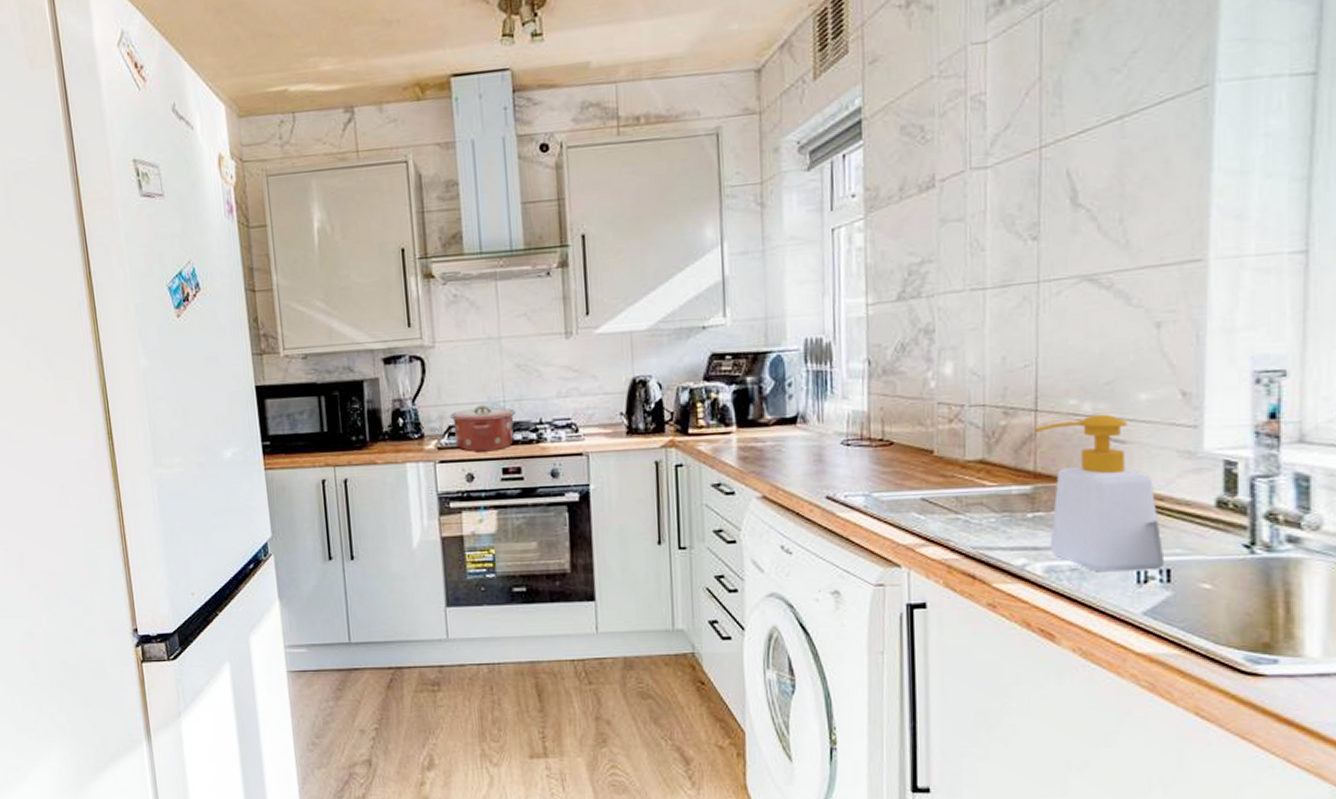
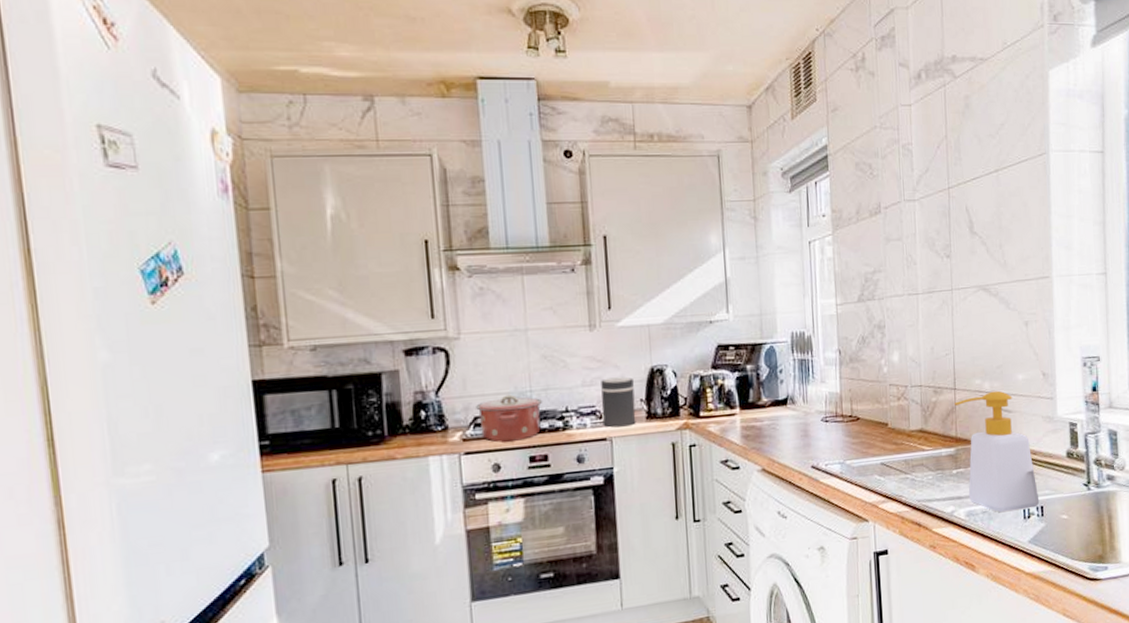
cylinder: none [577,388,615,442] -> present [601,377,636,428]

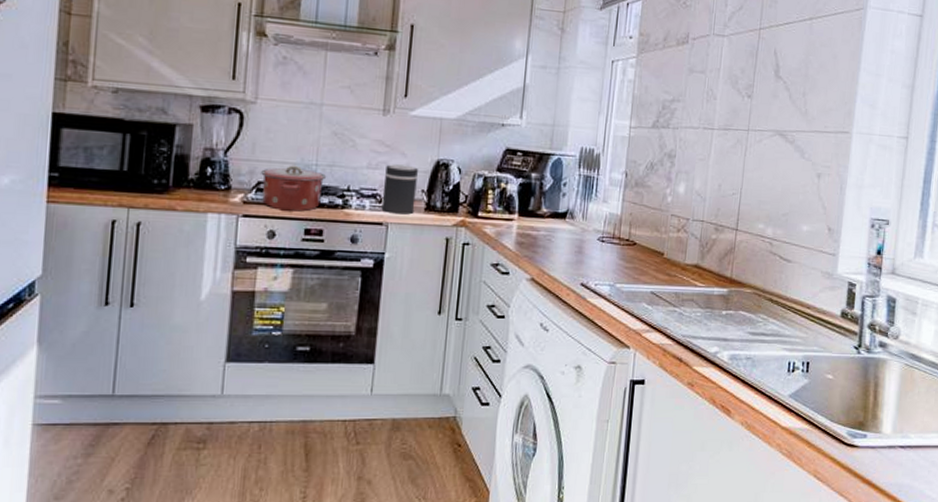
soap bottle: present [955,390,1040,513] -> none [734,238,807,362]

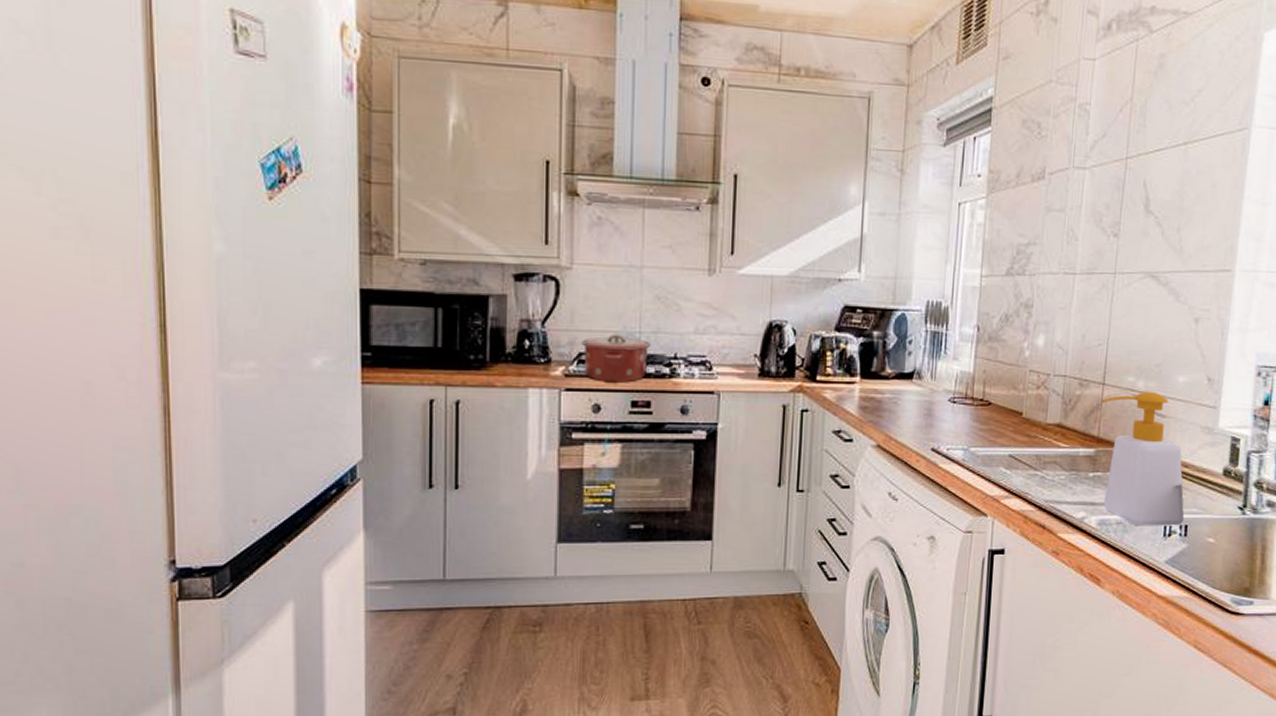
cylinder: present [381,164,418,215] -> none [711,328,749,382]
soap bottle: none [734,238,807,362] -> present [1101,391,1185,526]

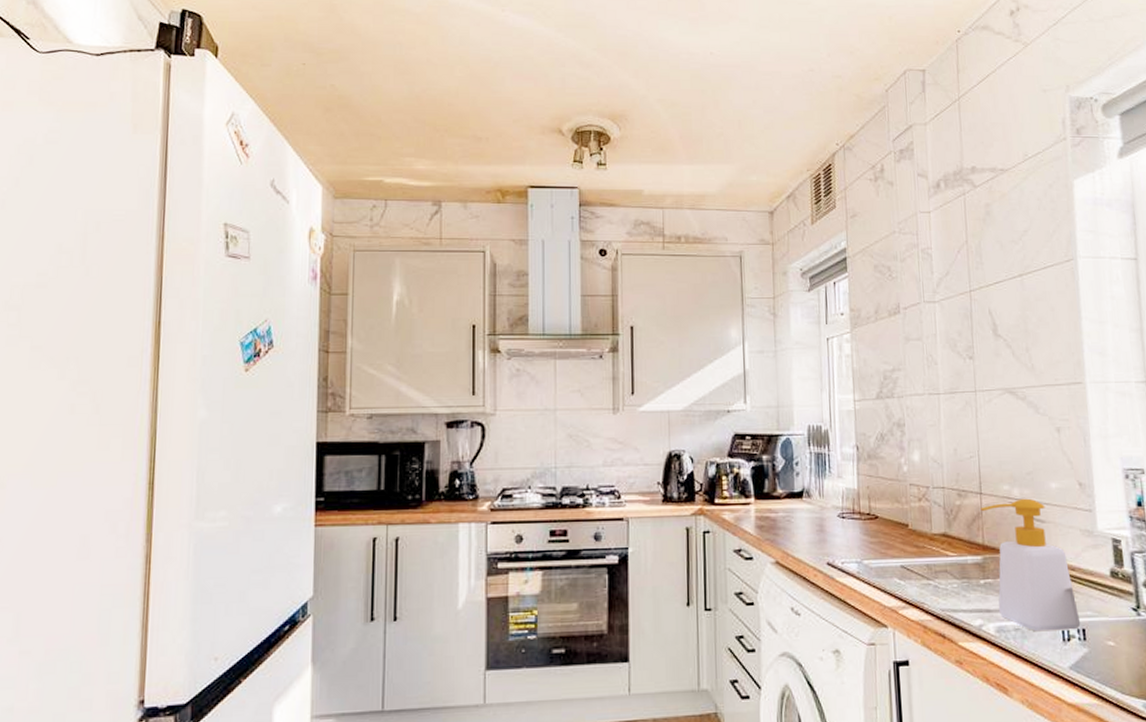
casserole: present [582,333,652,383] -> none [505,469,566,515]

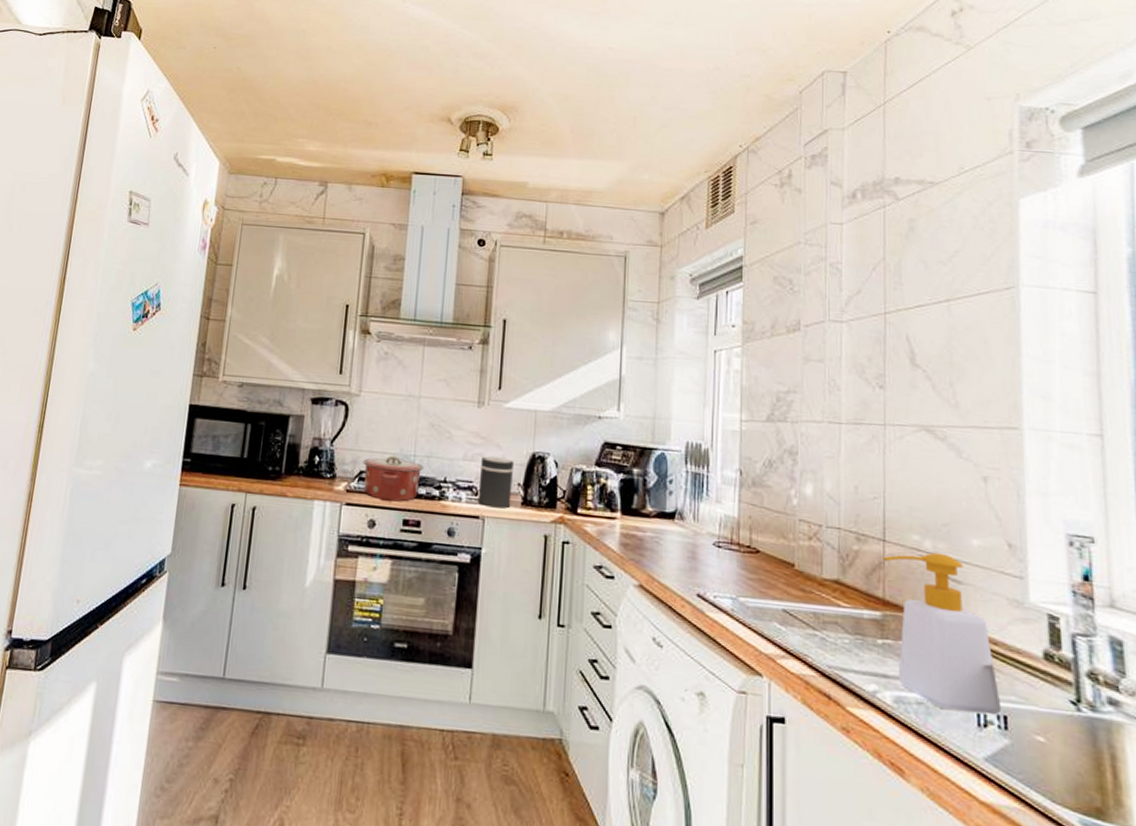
casserole: none [505,469,566,515] -> present [363,455,425,502]
cylinder: none [620,459,653,508] -> present [477,456,513,509]

